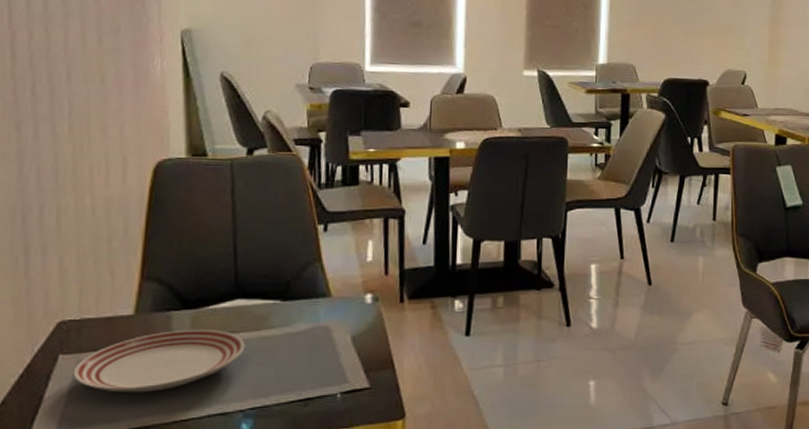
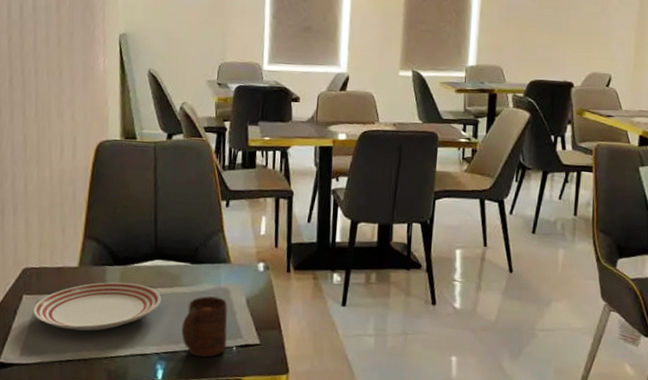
cup: none [271,337,330,410] -> present [181,296,228,358]

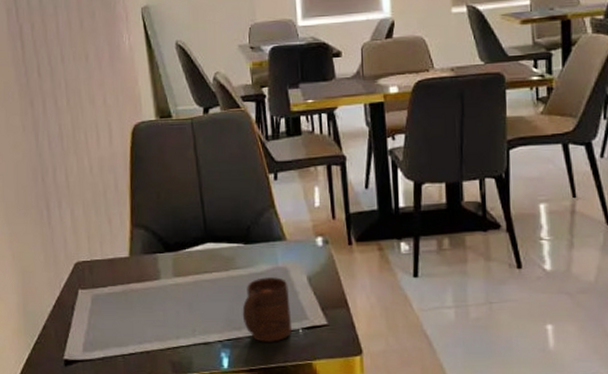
dinner plate: present [33,282,162,331] -> none [89,269,218,322]

